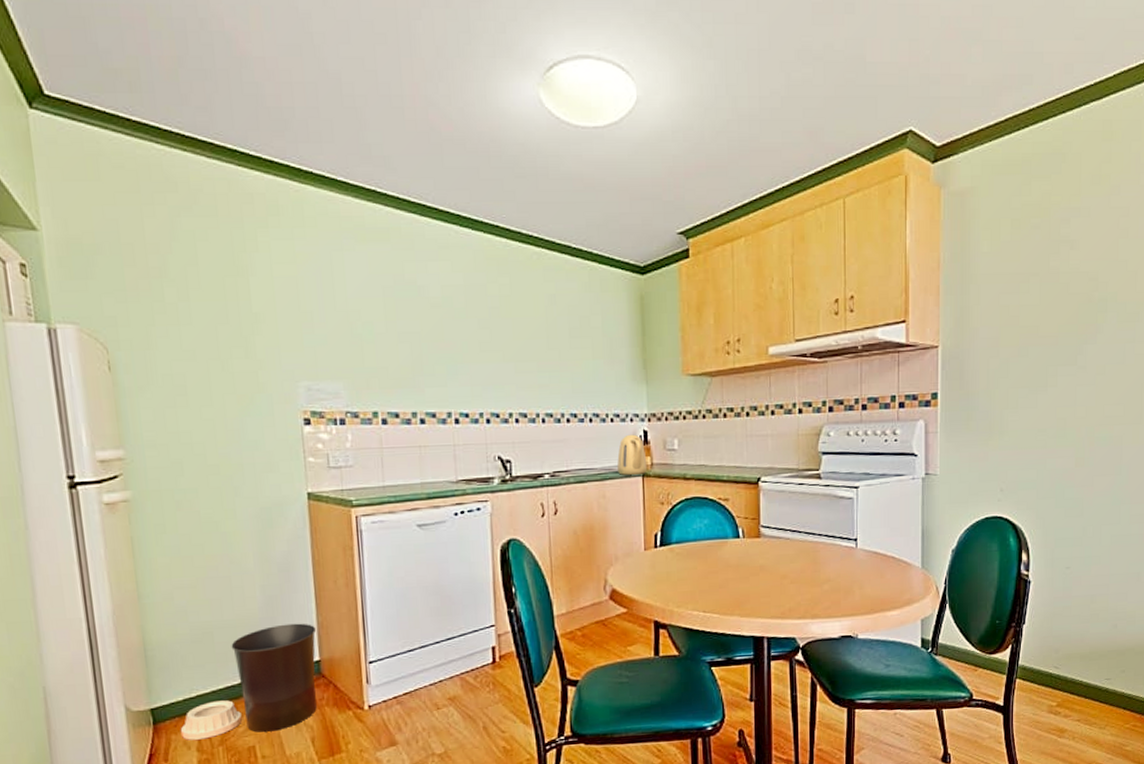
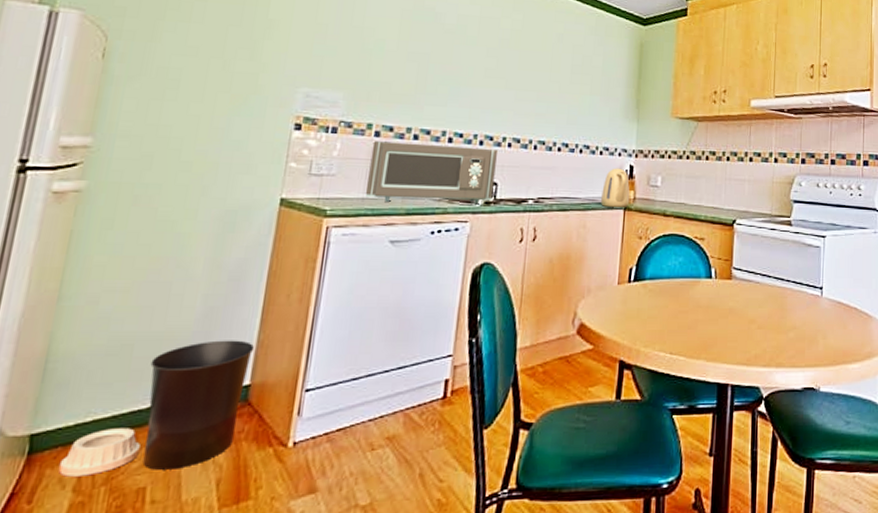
microwave: none [382,426,509,488] -> present [366,141,497,205]

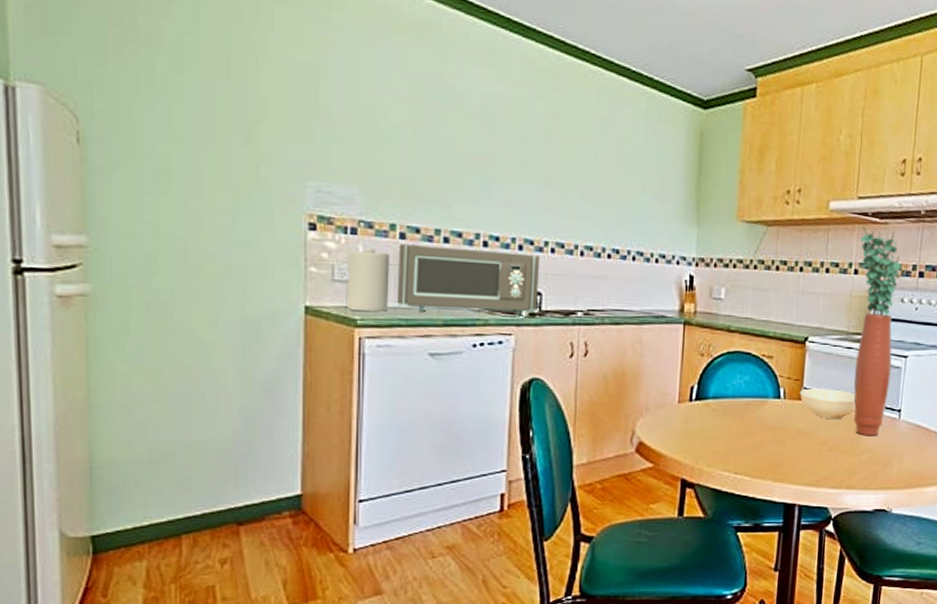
pet bowl: present [58,428,140,477] -> none [125,532,202,575]
waste bin: present [142,340,255,470] -> none [197,451,301,571]
paper towel holder: none [319,145,364,203] -> present [347,248,390,313]
kettle: present [601,168,630,209] -> none [658,278,690,323]
bowl: none [729,268,781,298] -> present [799,388,856,420]
vase: none [778,120,816,314] -> present [853,225,902,437]

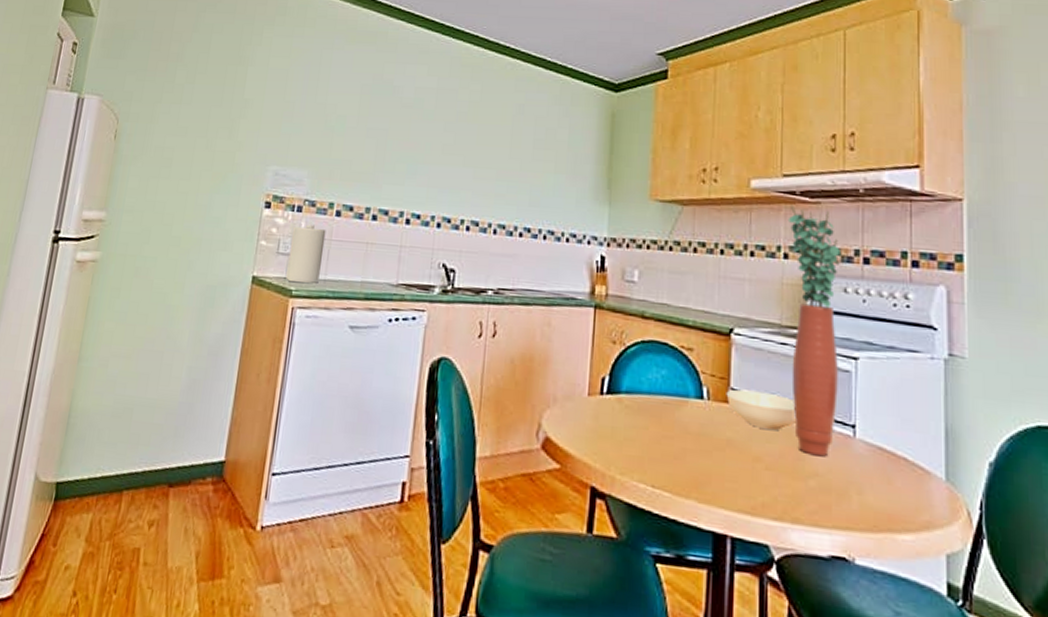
microwave: present [398,244,539,316] -> none [327,221,455,293]

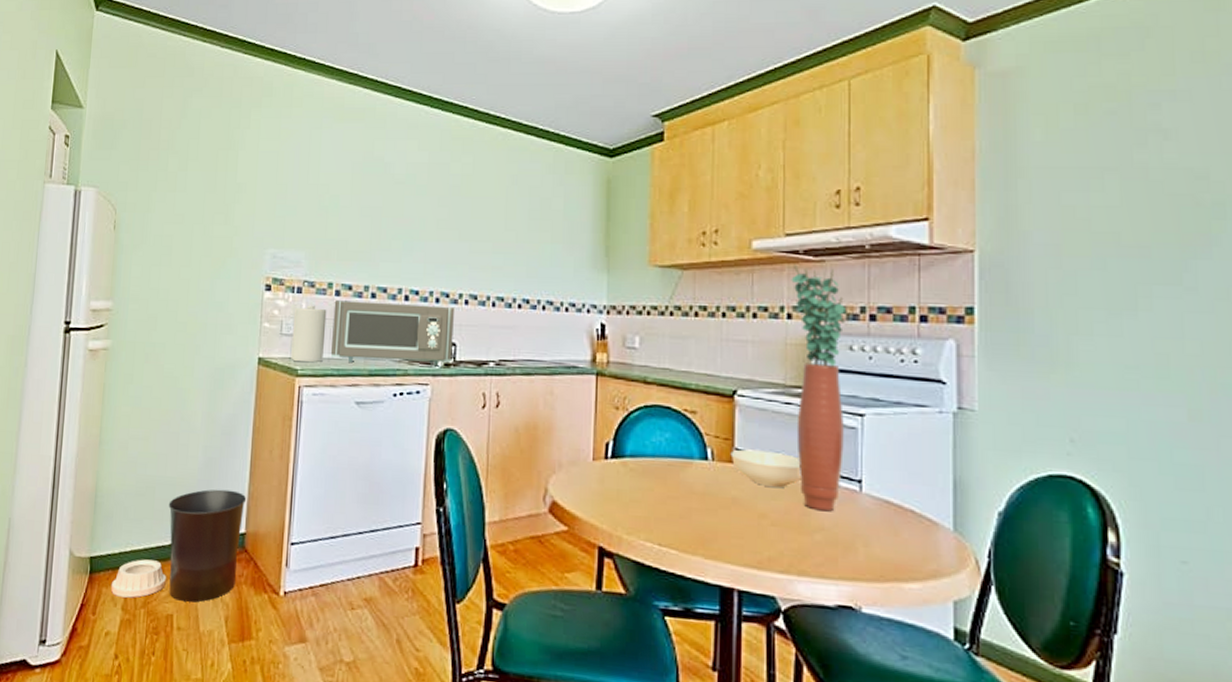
pet bowl: none [75,486,137,529] -> present [110,559,166,598]
waste bin: none [138,413,229,535] -> present [168,489,247,602]
microwave: none [327,221,455,293] -> present [331,300,454,367]

